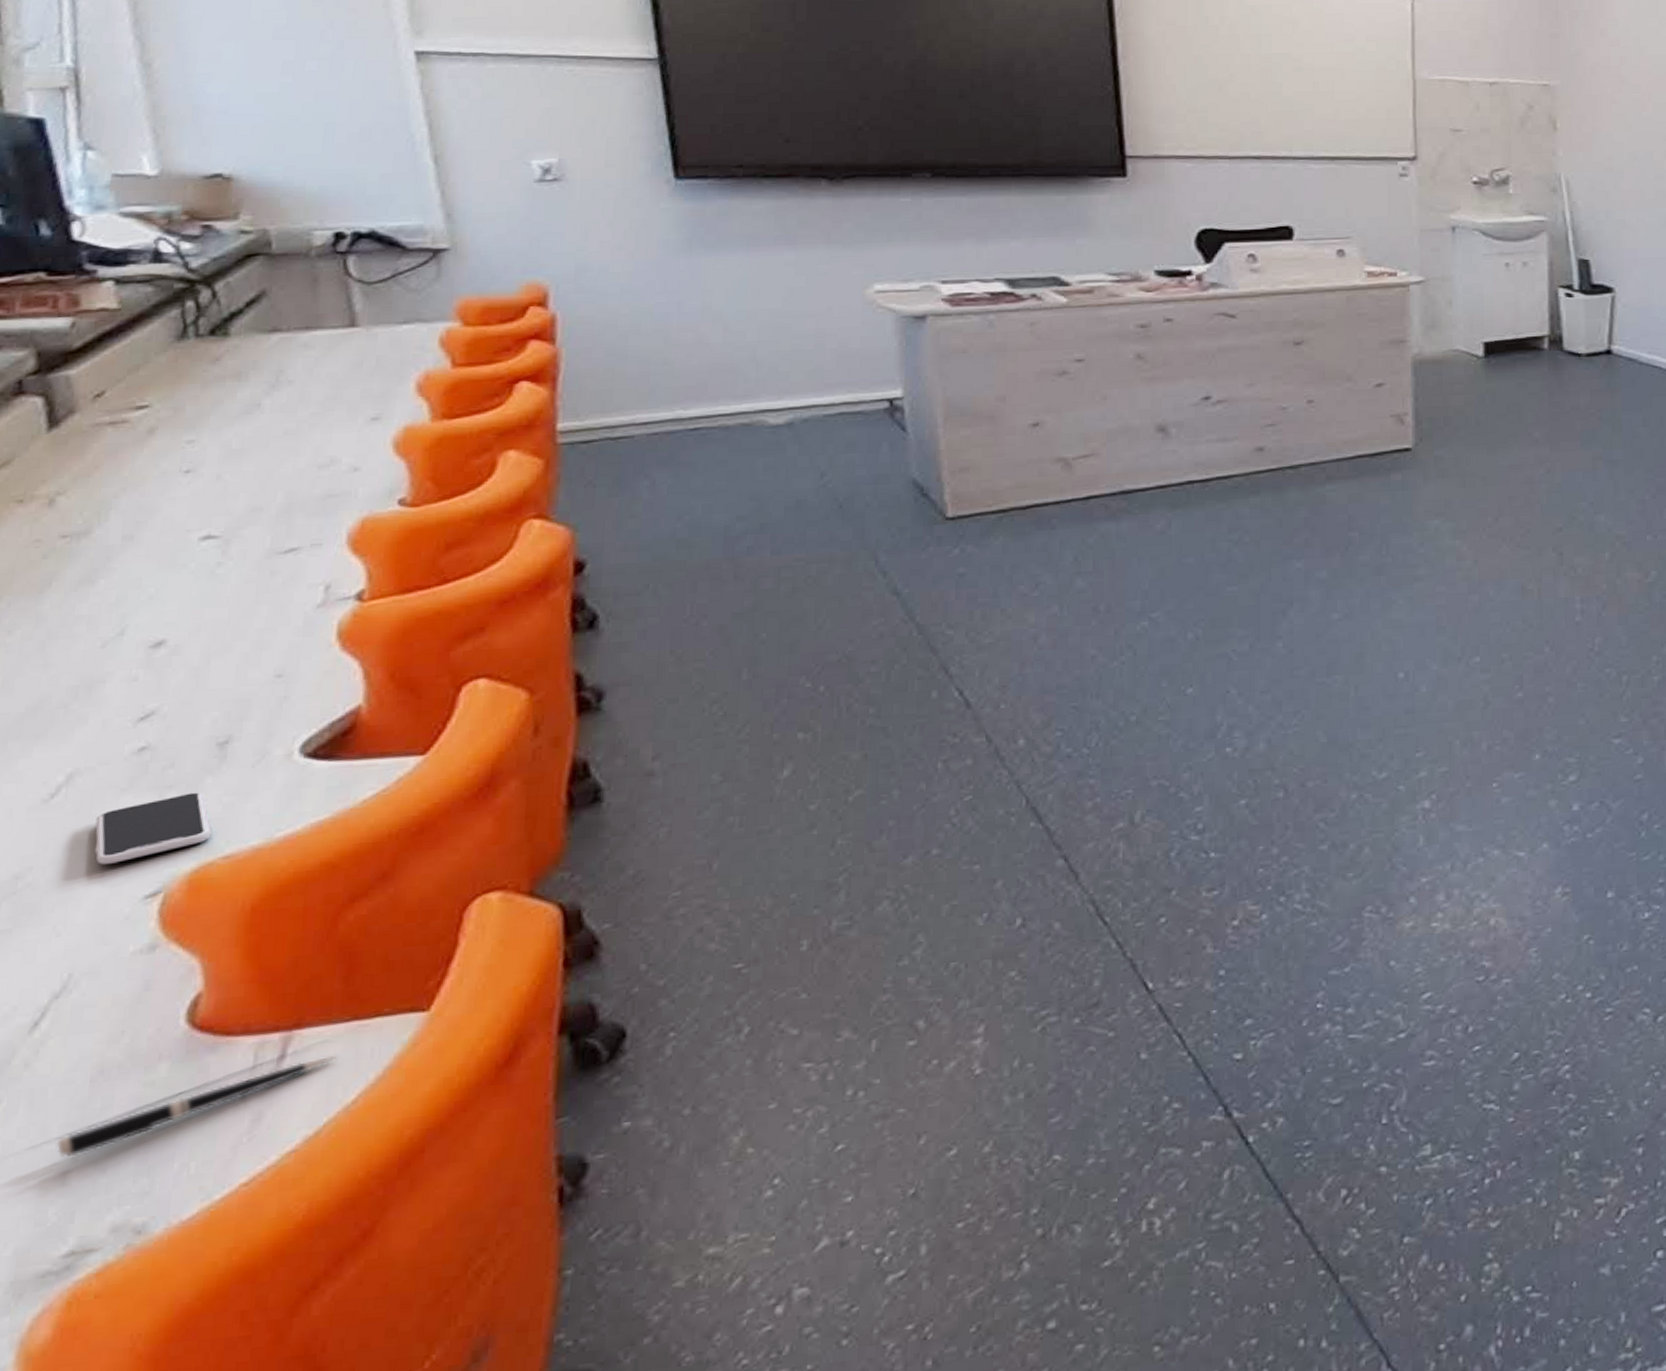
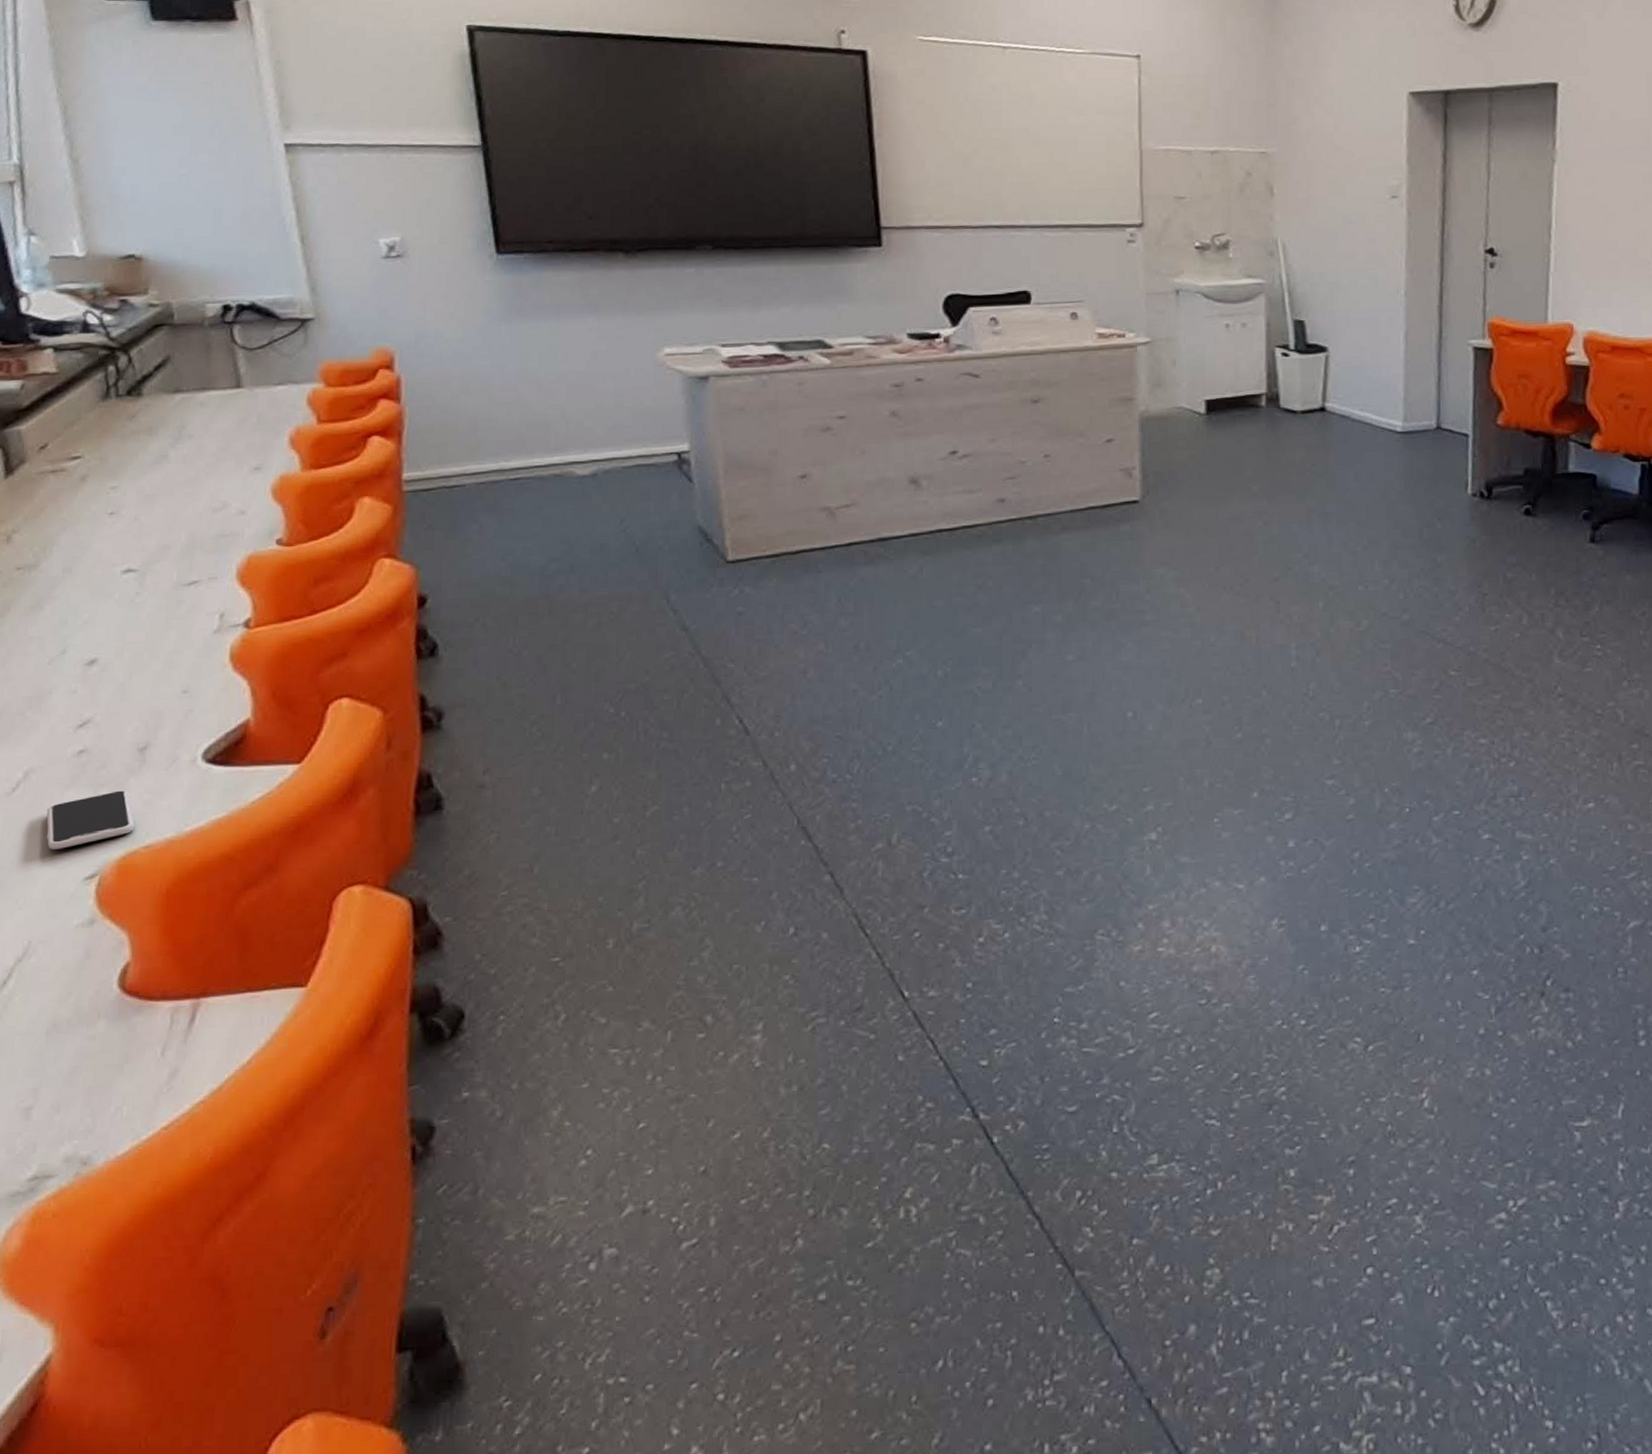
pen: present [56,1055,339,1158] -> none [21,1021,236,1097]

